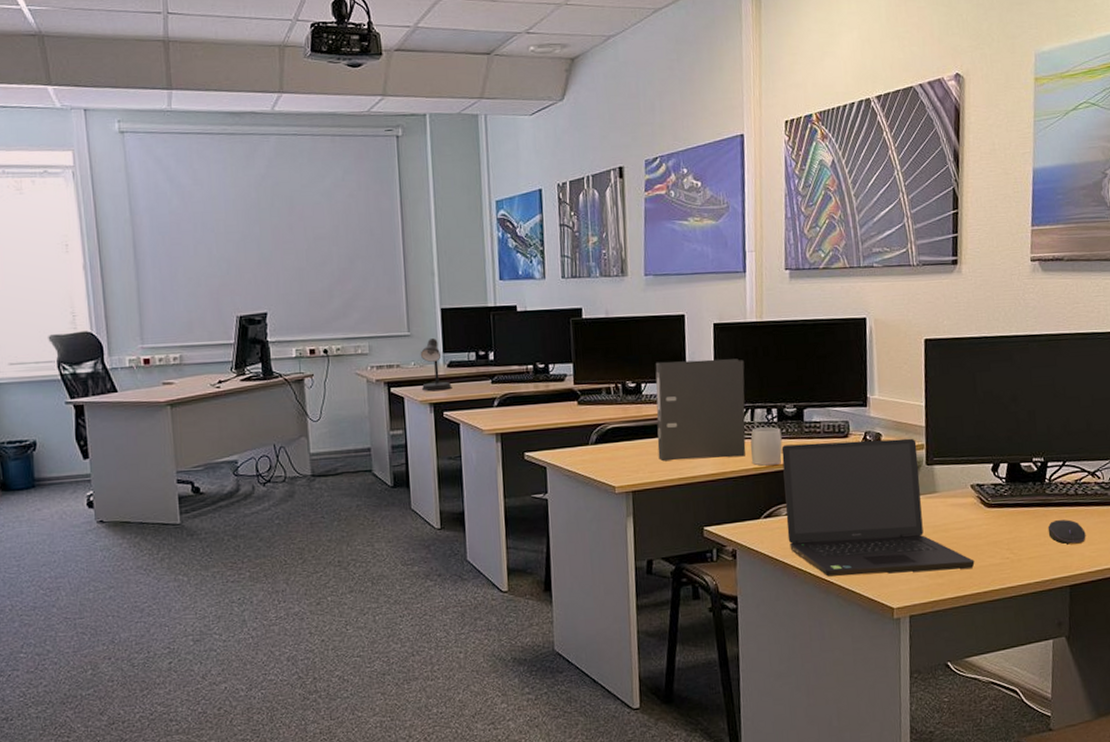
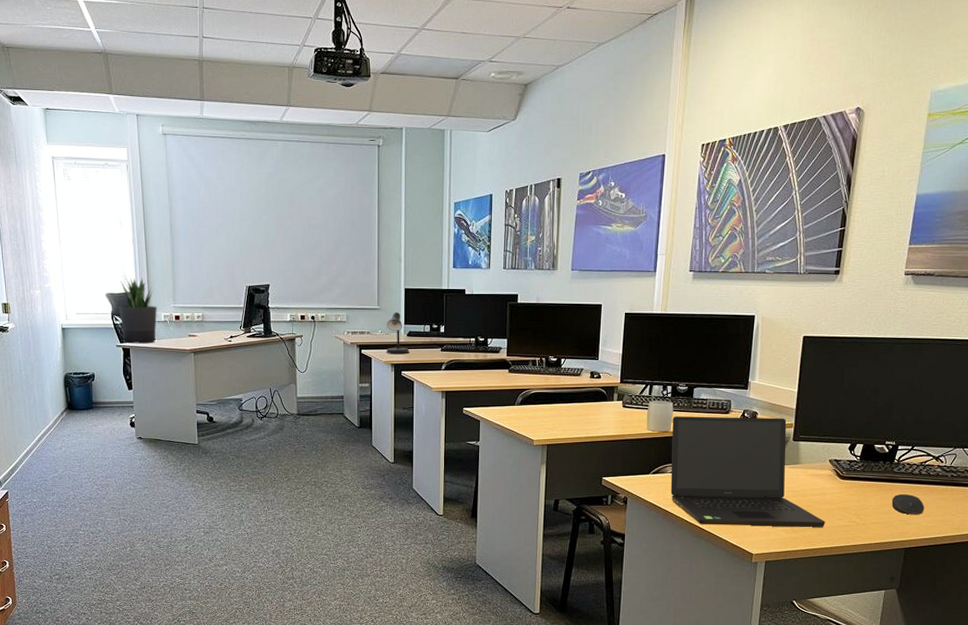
planter: none [66,310,120,399] -> present [118,274,157,344]
binder: present [655,359,746,461] -> none [570,342,648,423]

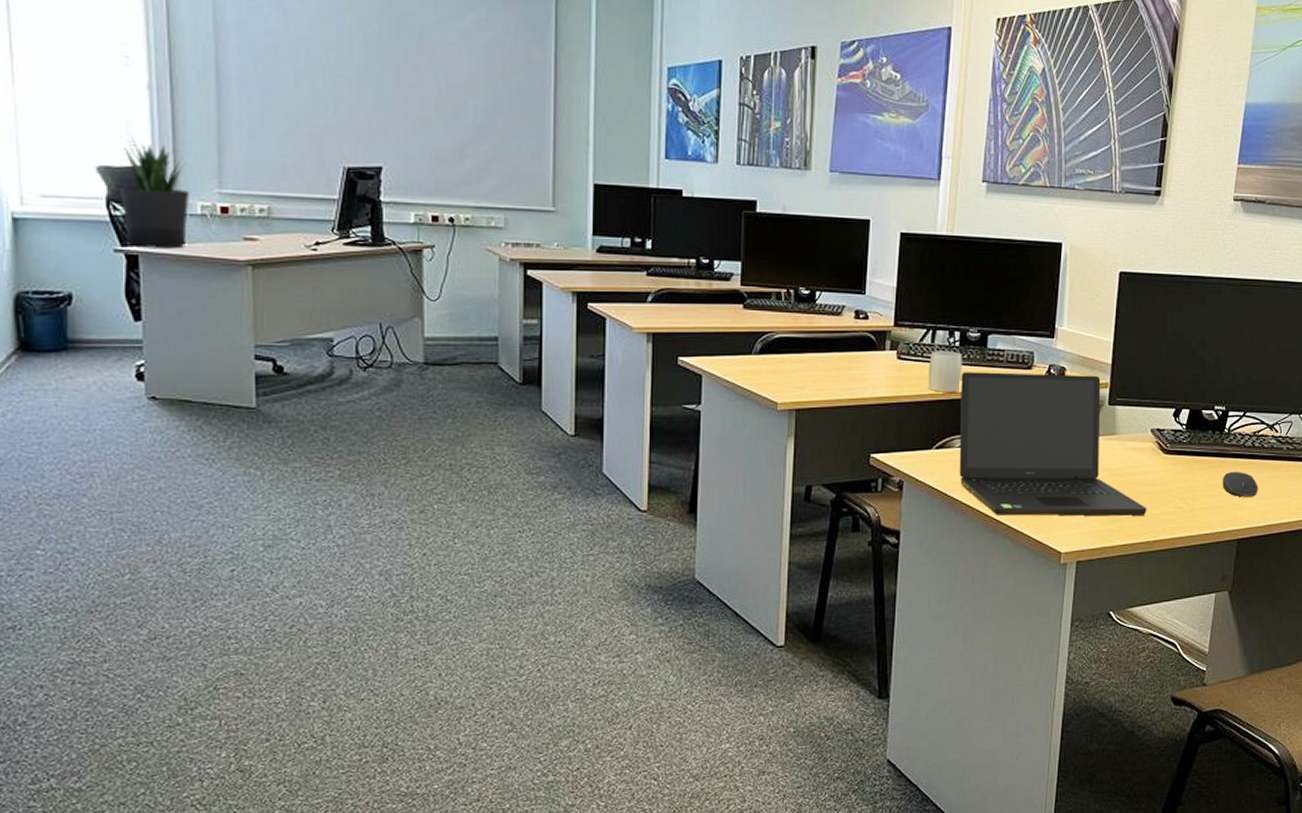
desk lamp: present [385,311,410,355] -> none [563,216,600,279]

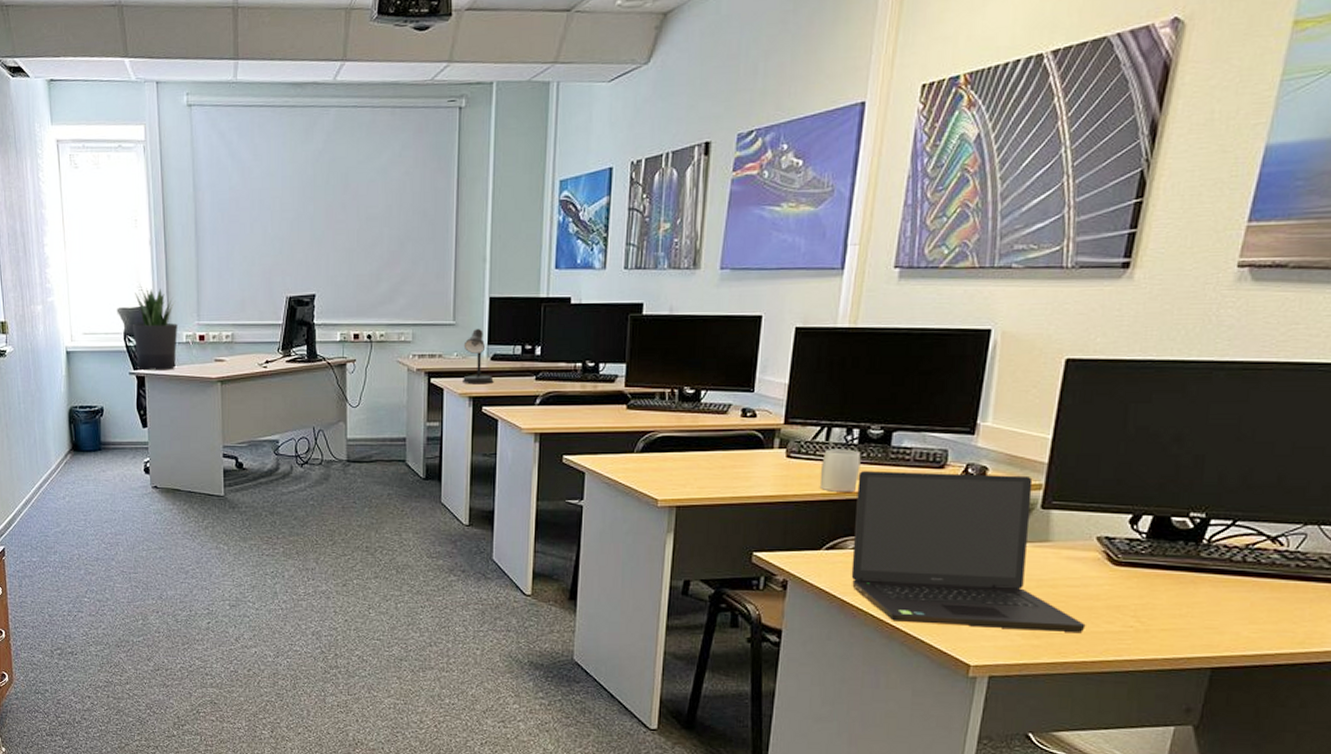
desk lamp: none [563,216,600,279] -> present [461,328,494,385]
computer mouse: present [1222,472,1258,497] -> none [1193,590,1248,621]

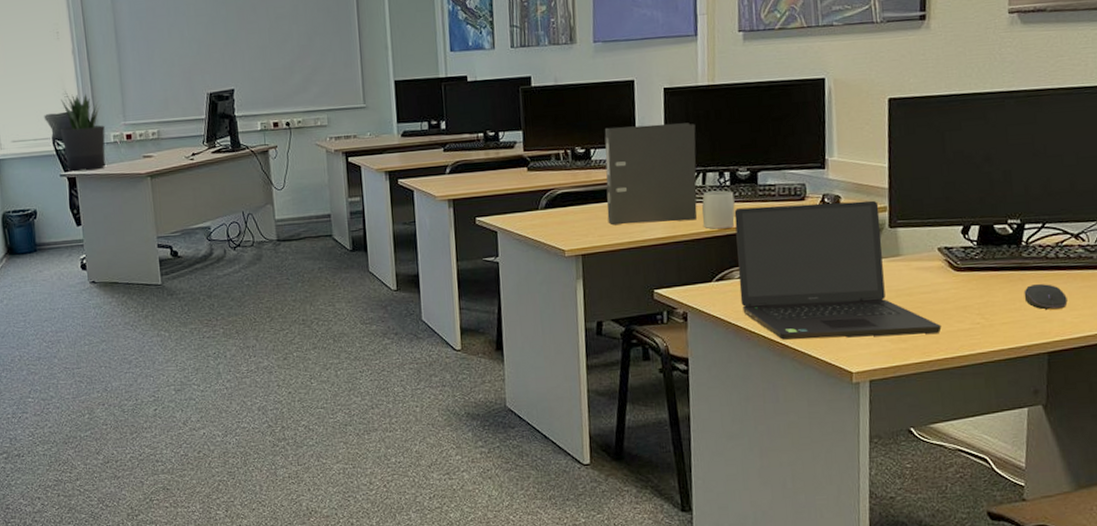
desk lamp: present [461,328,494,385] -> none [375,108,406,161]
binder: none [711,367,827,480] -> present [604,123,698,225]
computer mouse: none [1193,590,1248,621] -> present [1024,284,1068,310]

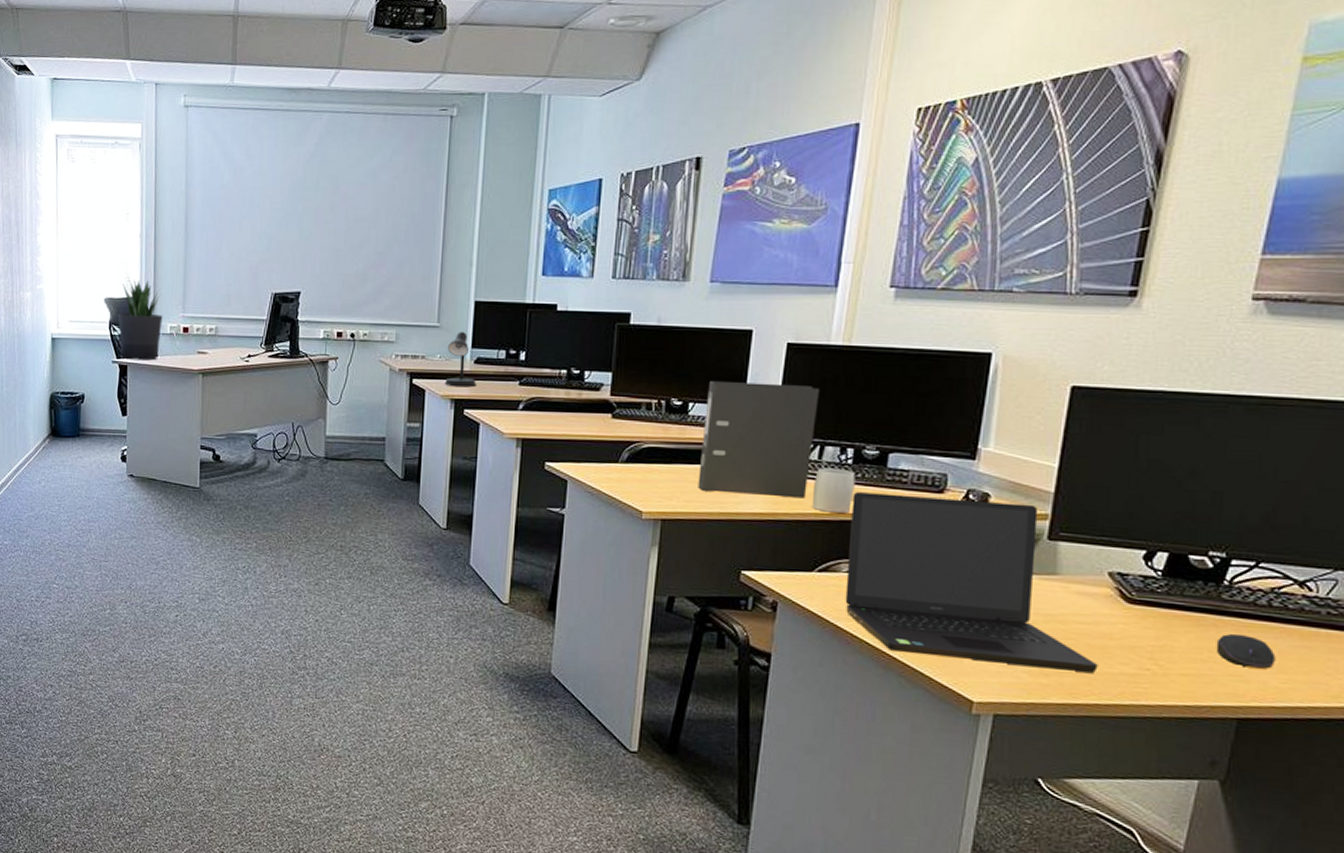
desk lamp: none [375,108,406,161] -> present [444,331,477,387]

